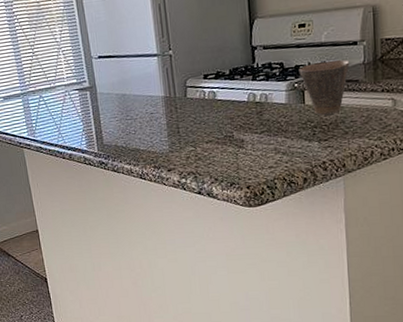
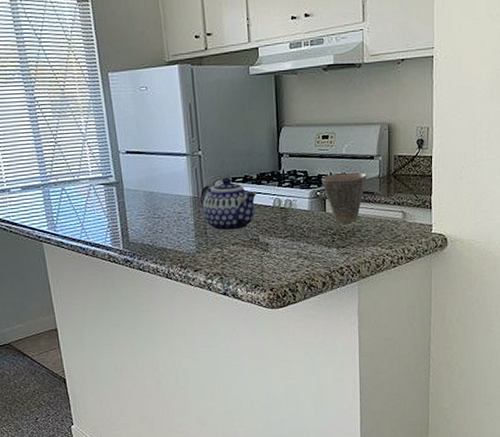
teapot: none [172,75,230,130] -> present [200,178,257,232]

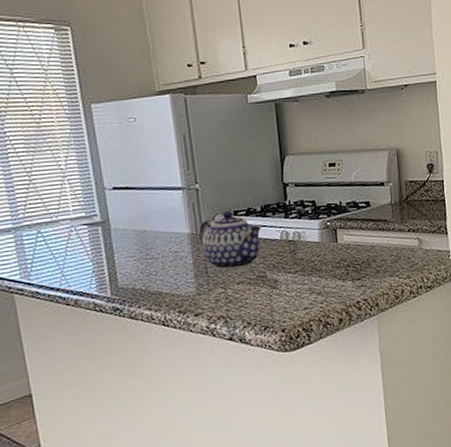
cup: present [321,173,367,223] -> none [330,200,379,254]

